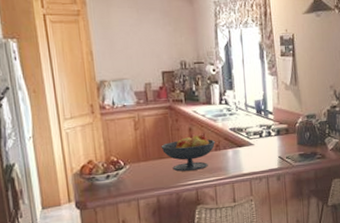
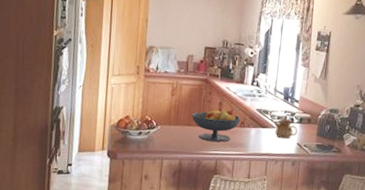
teapot: none [250,129,277,155] -> present [273,115,298,139]

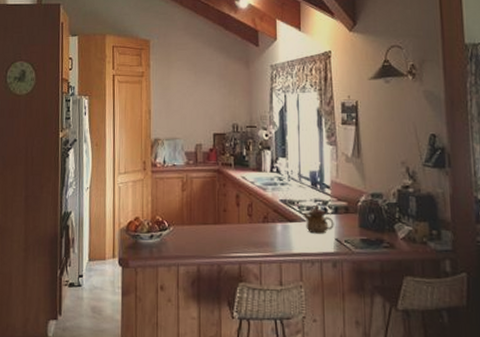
fruit bowl: present [191,109,241,142] -> none [206,203,263,242]

